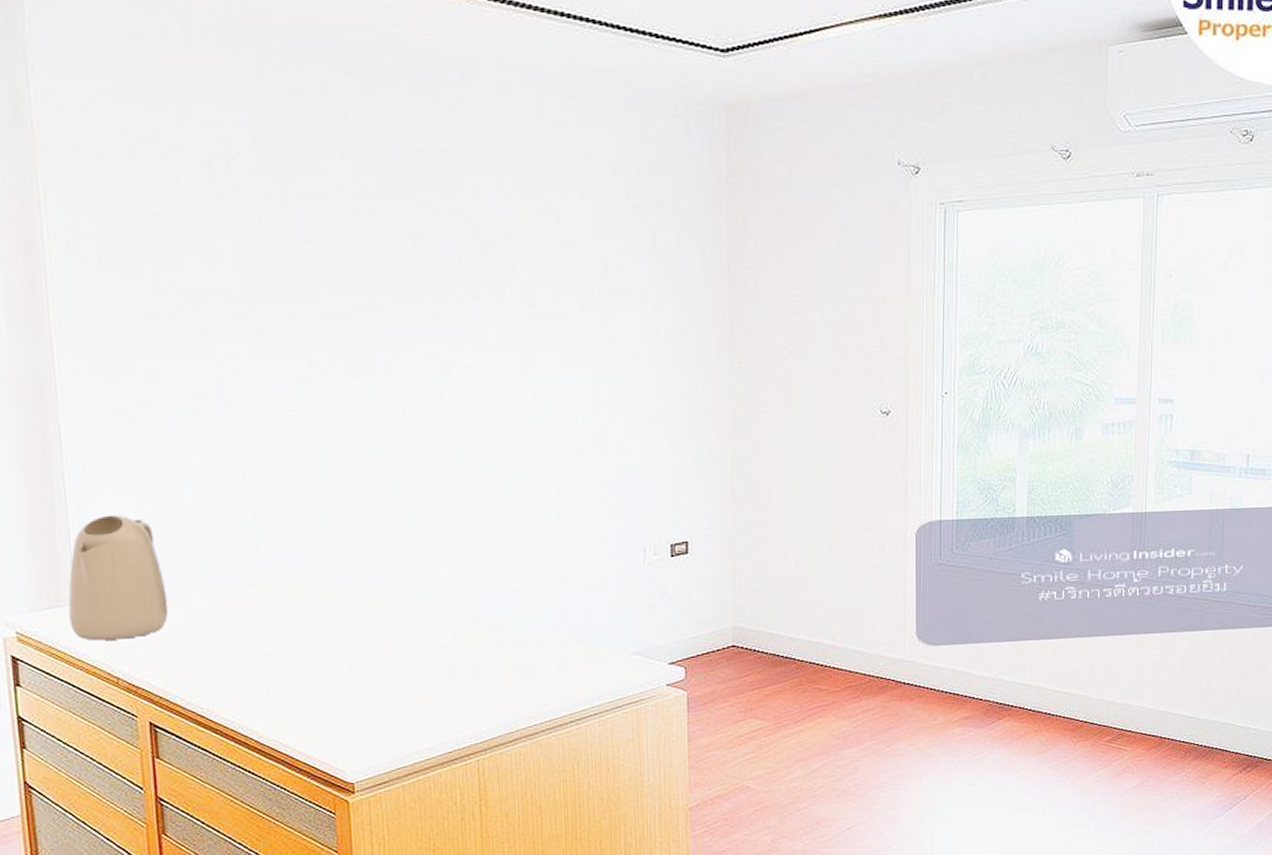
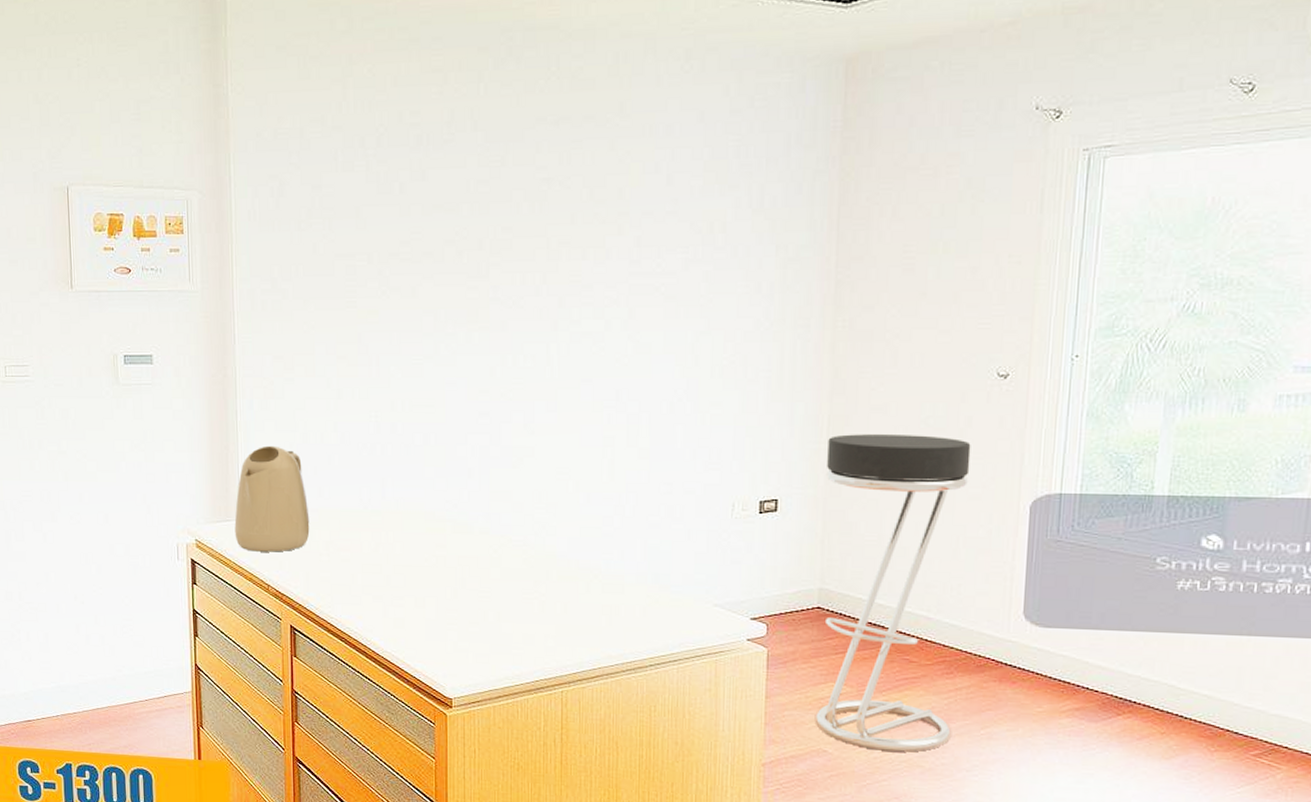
bar stool: none [732,471,862,780] -> present [814,434,971,752]

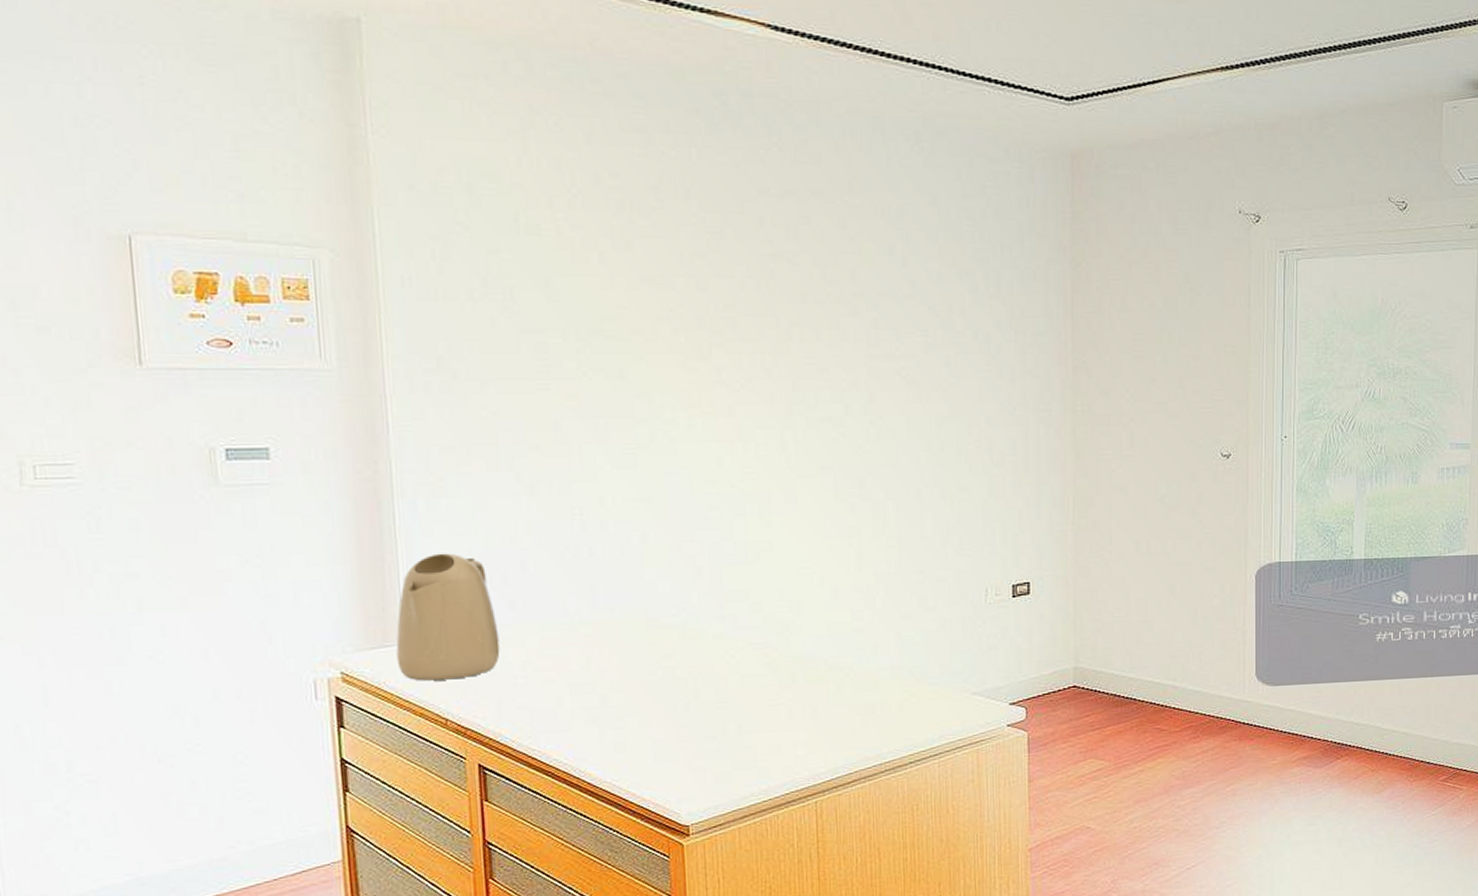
bar stool: present [814,434,971,752] -> none [1074,513,1203,820]

